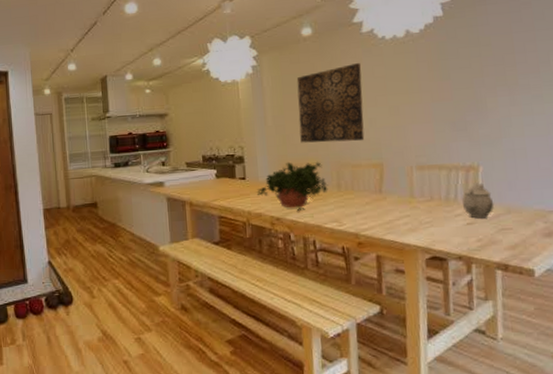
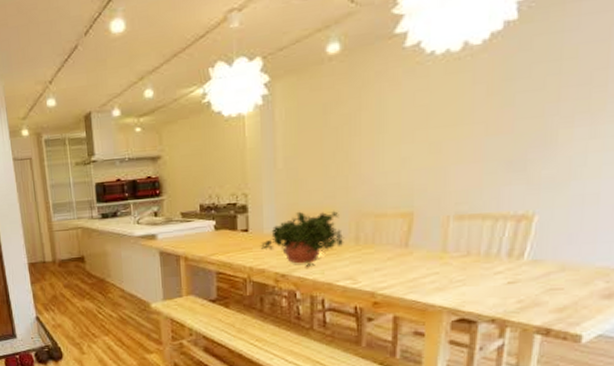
wall art: present [296,63,365,143] -> none [315,88,400,189]
teapot: present [462,181,494,219] -> none [506,233,546,277]

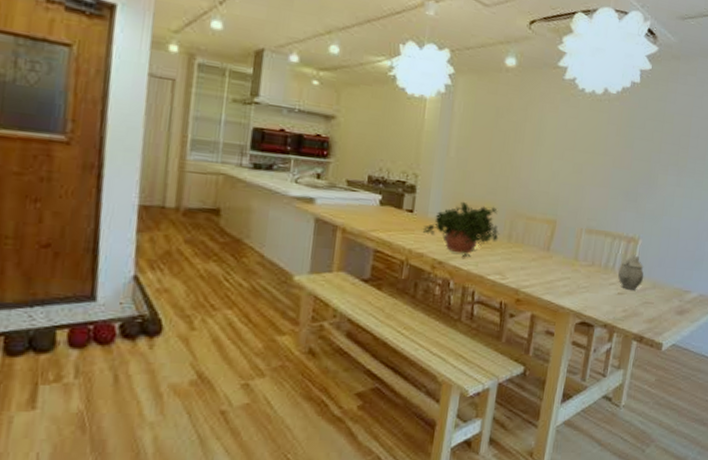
teapot: none [506,233,546,277] -> present [618,253,644,290]

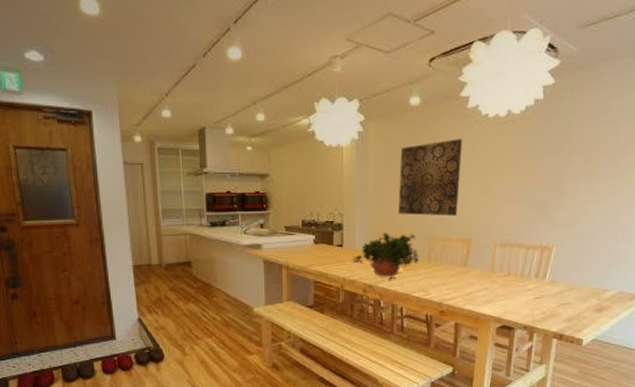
wall art: none [481,109,557,194] -> present [398,139,463,217]
teapot: present [618,253,644,290] -> none [534,261,560,294]

